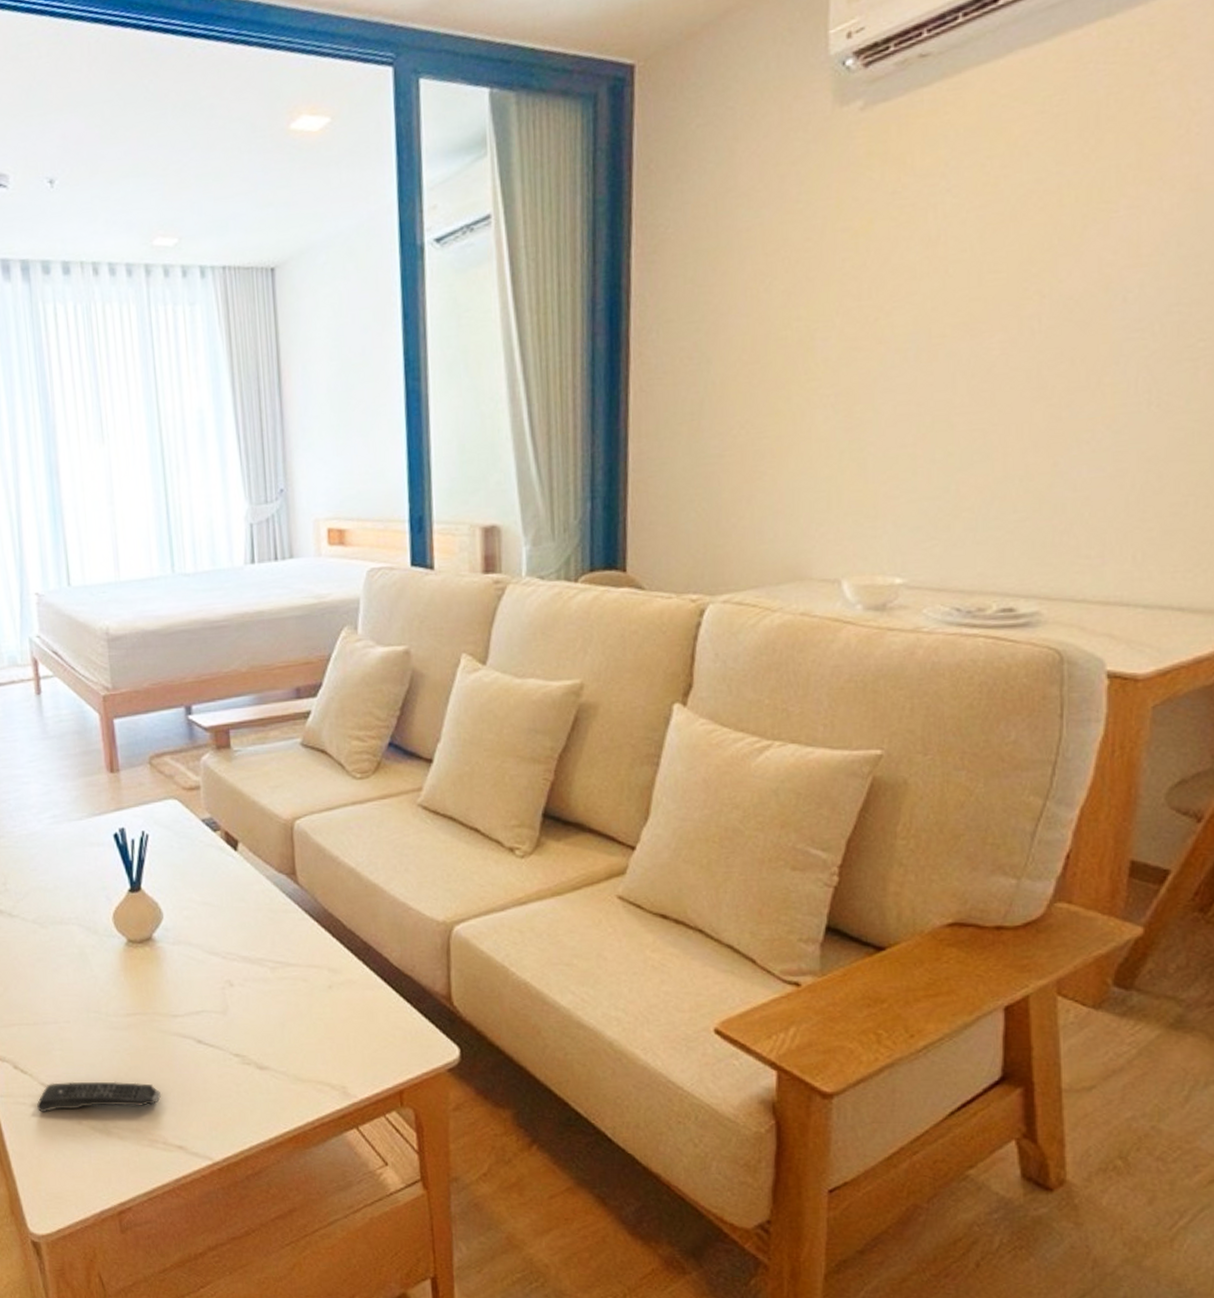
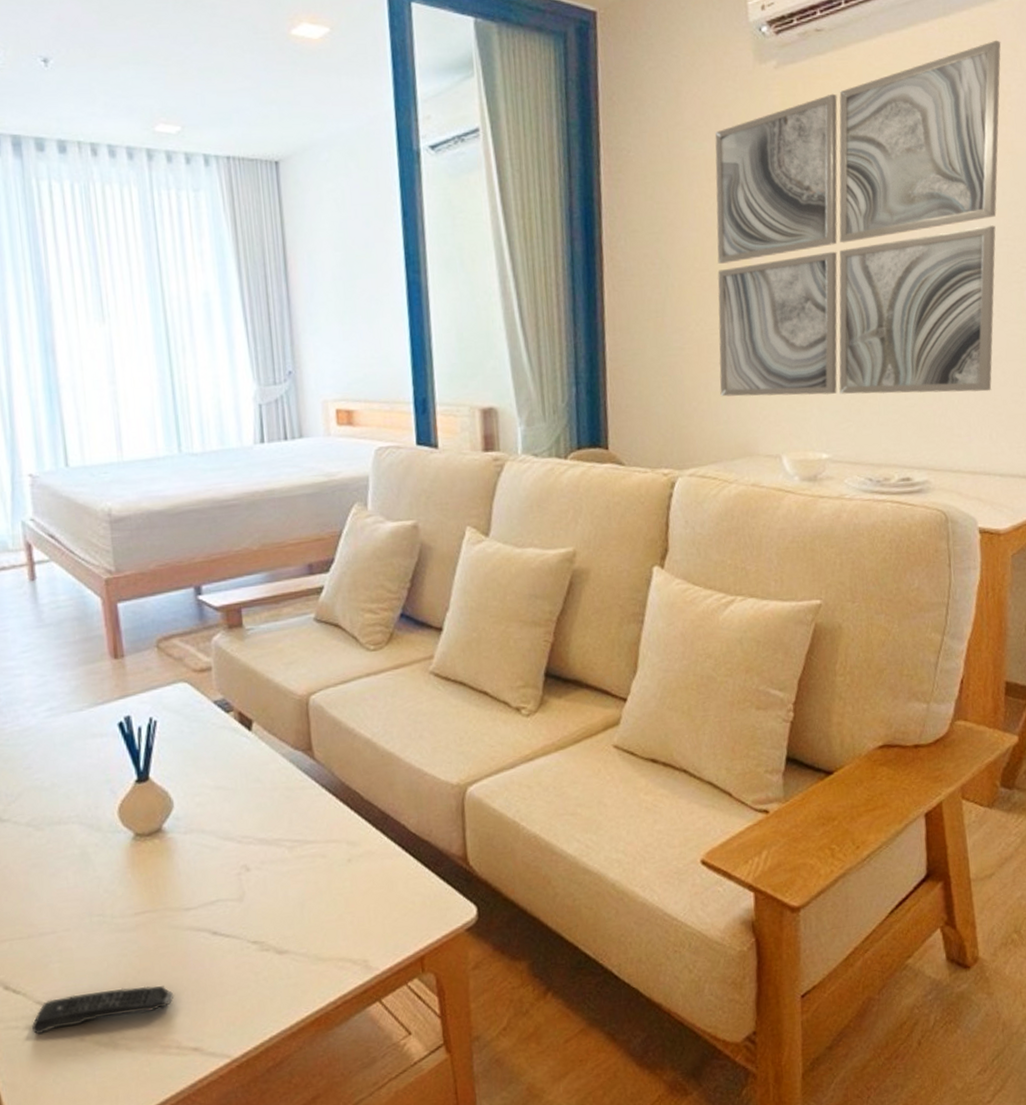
wall art: none [766,40,1192,512] -> present [715,40,1001,397]

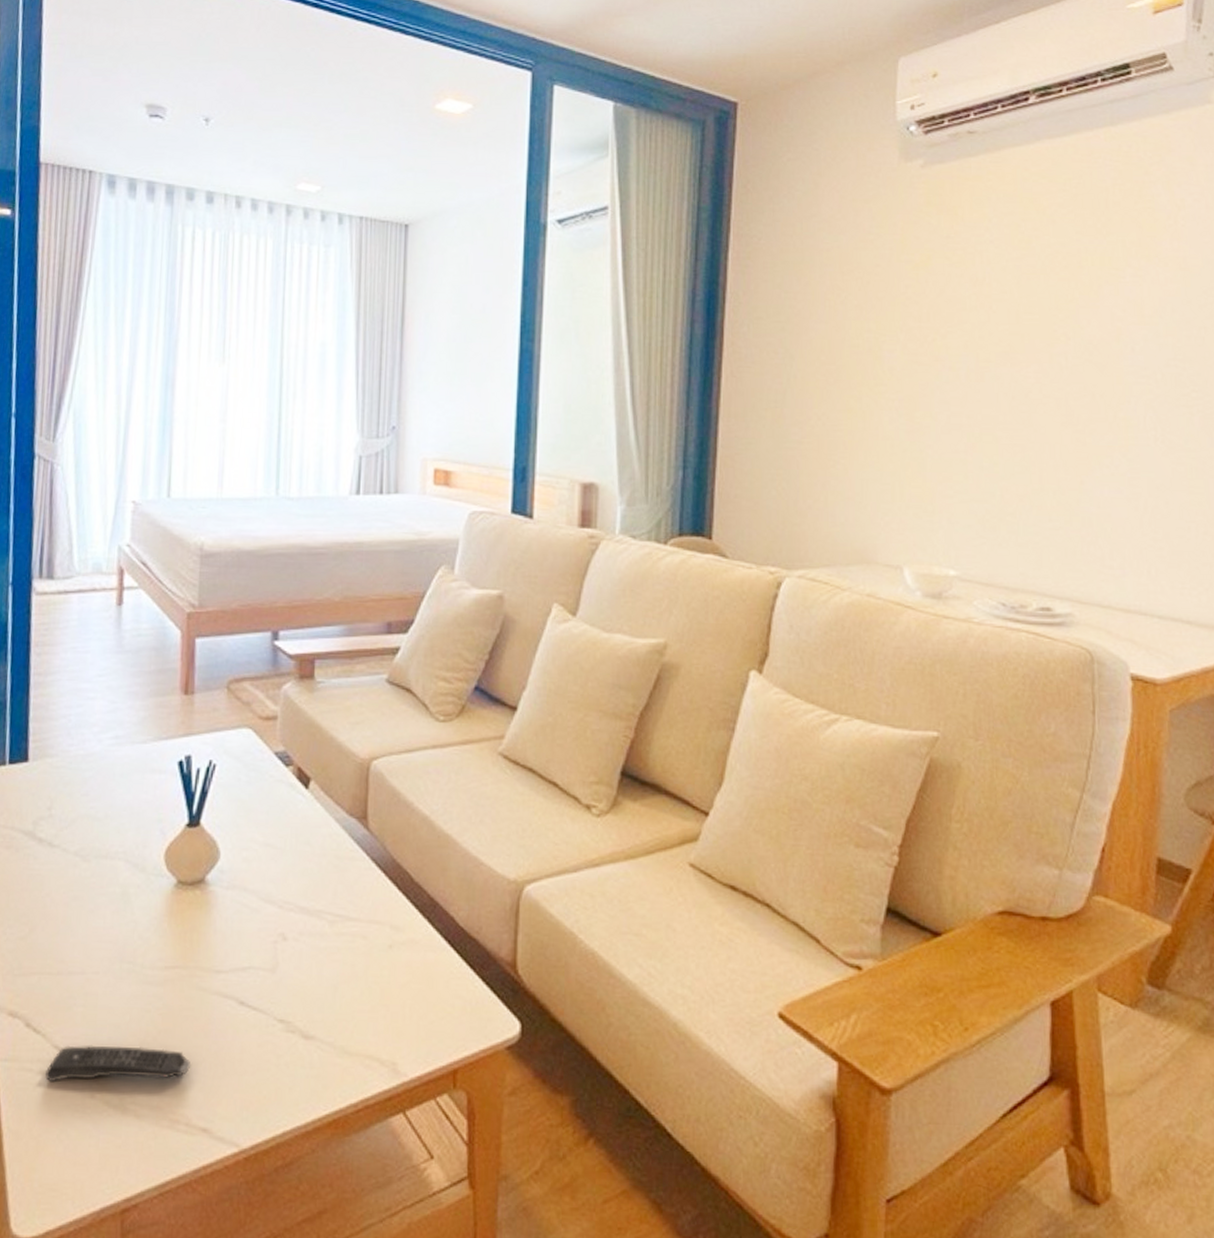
wall art: present [715,40,1001,397] -> none [839,152,1176,522]

